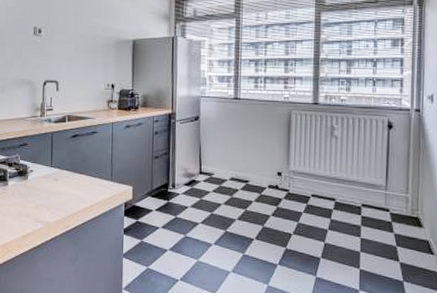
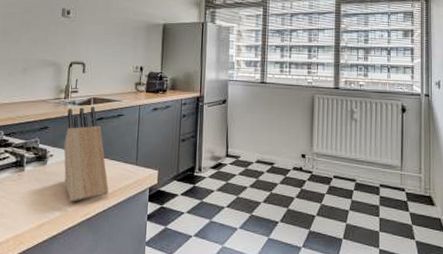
knife block: none [42,124,86,215] -> present [63,106,109,202]

